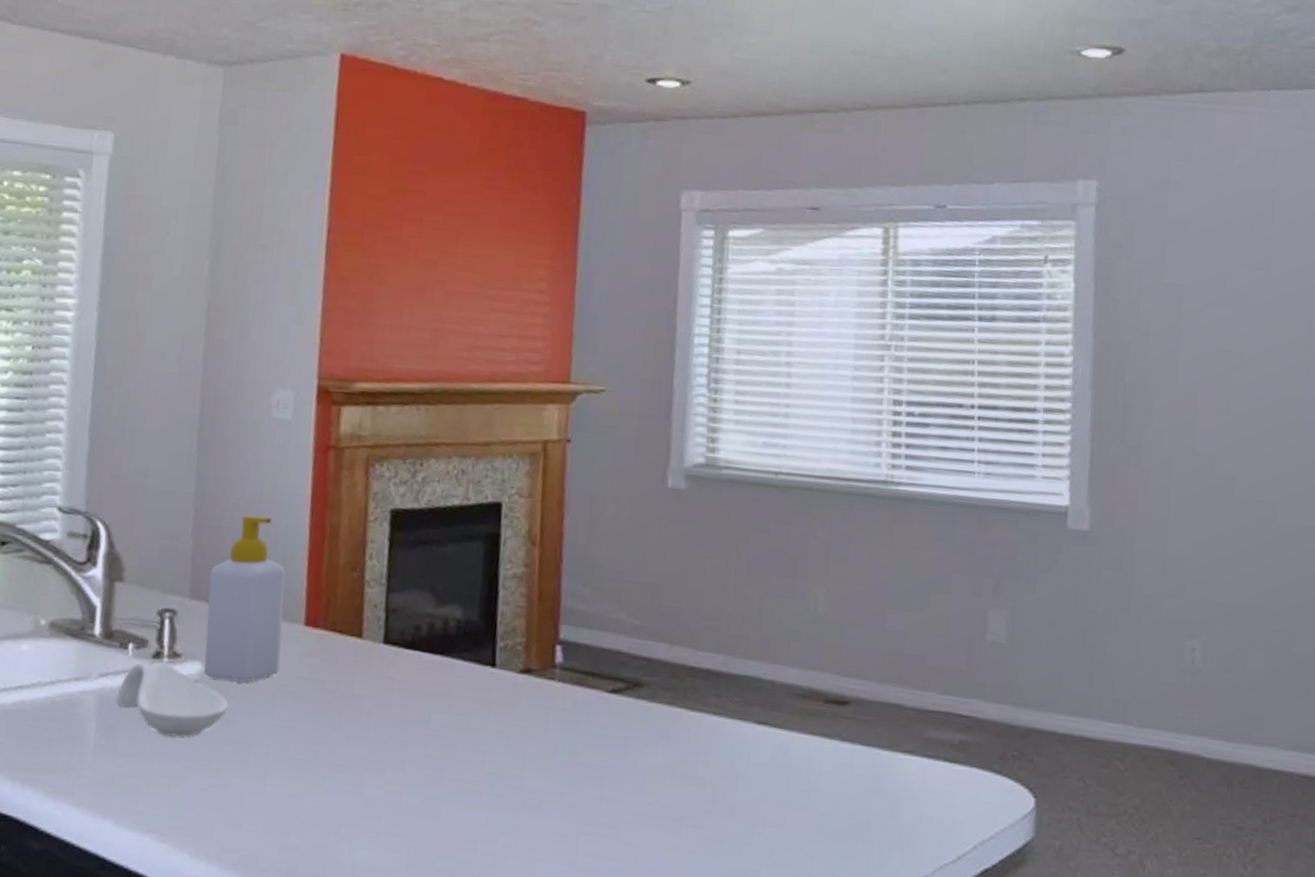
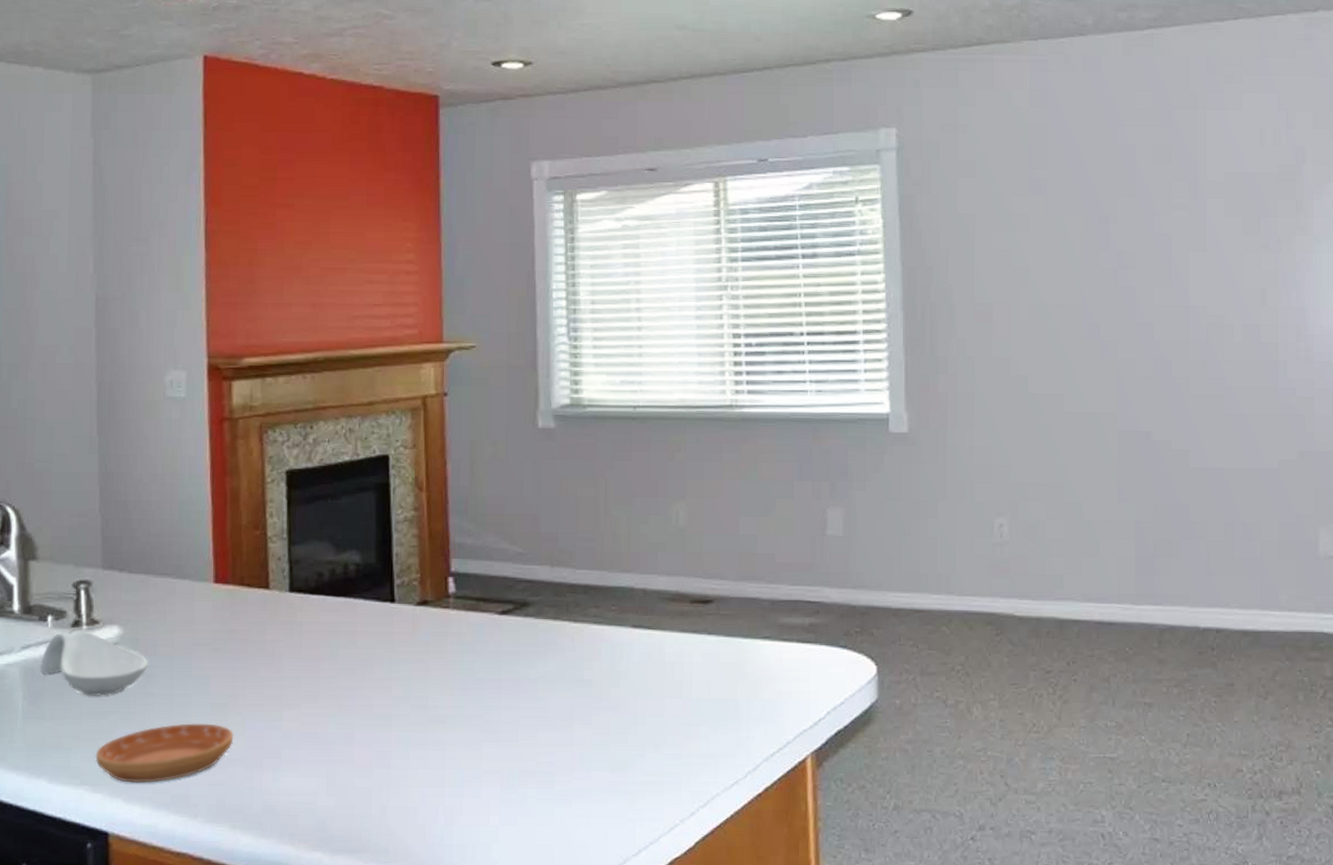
saucer: none [164,777,312,839] -> present [95,723,234,783]
soap bottle: present [203,514,286,683] -> none [119,487,194,641]

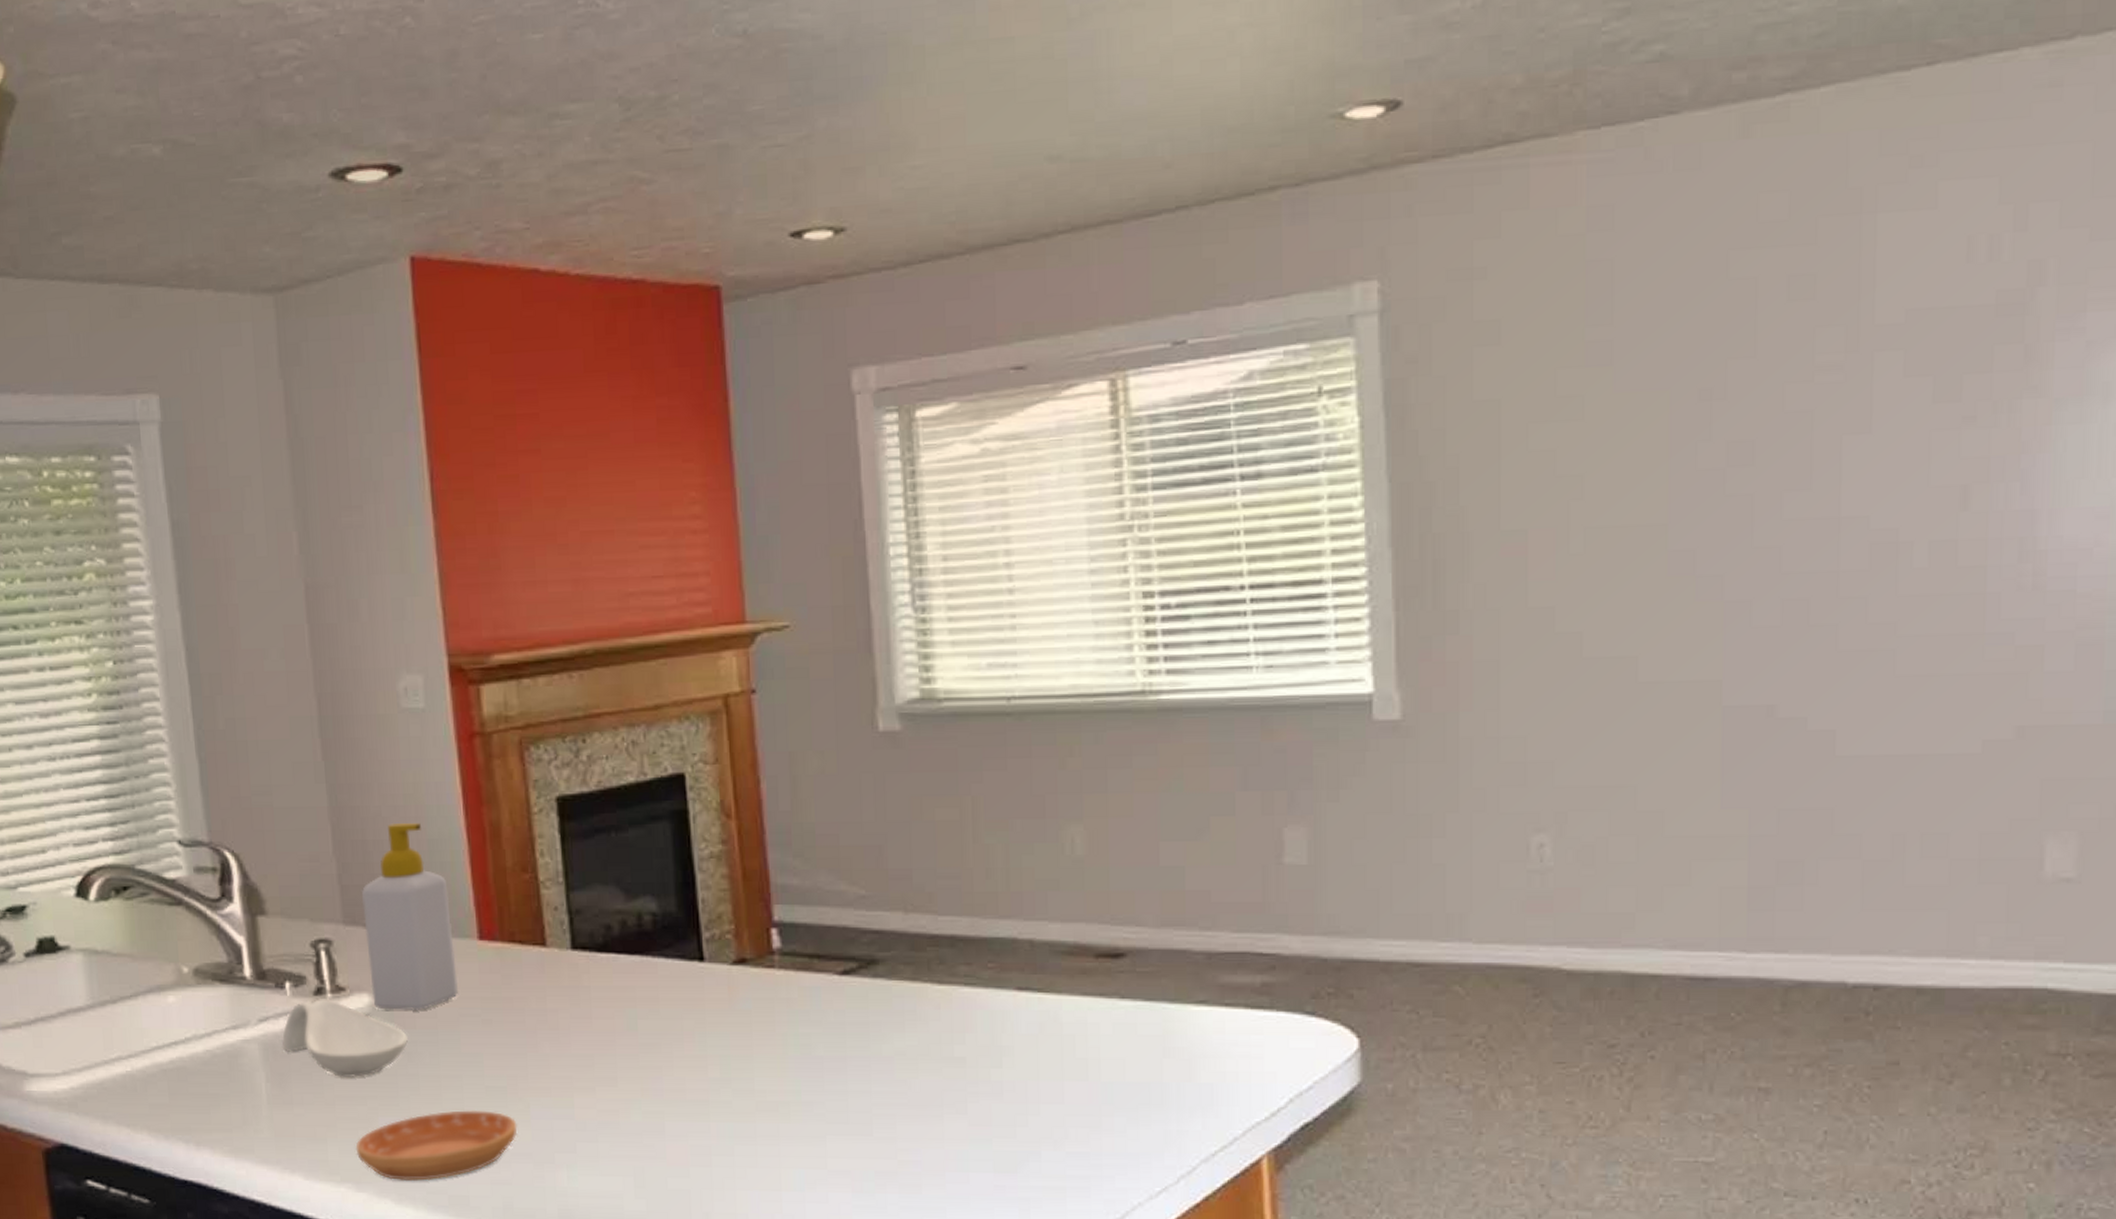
soap bottle: none [119,487,194,641] -> present [361,822,458,1012]

